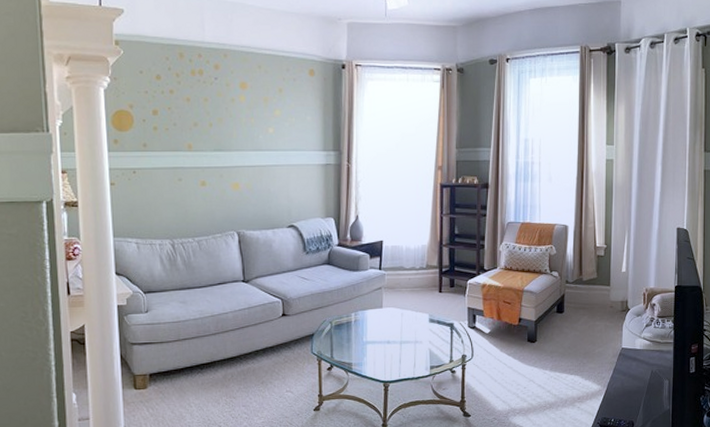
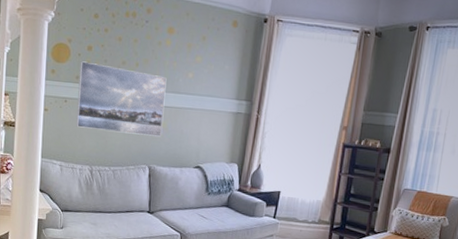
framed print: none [146,127,248,200] -> present [76,61,167,137]

